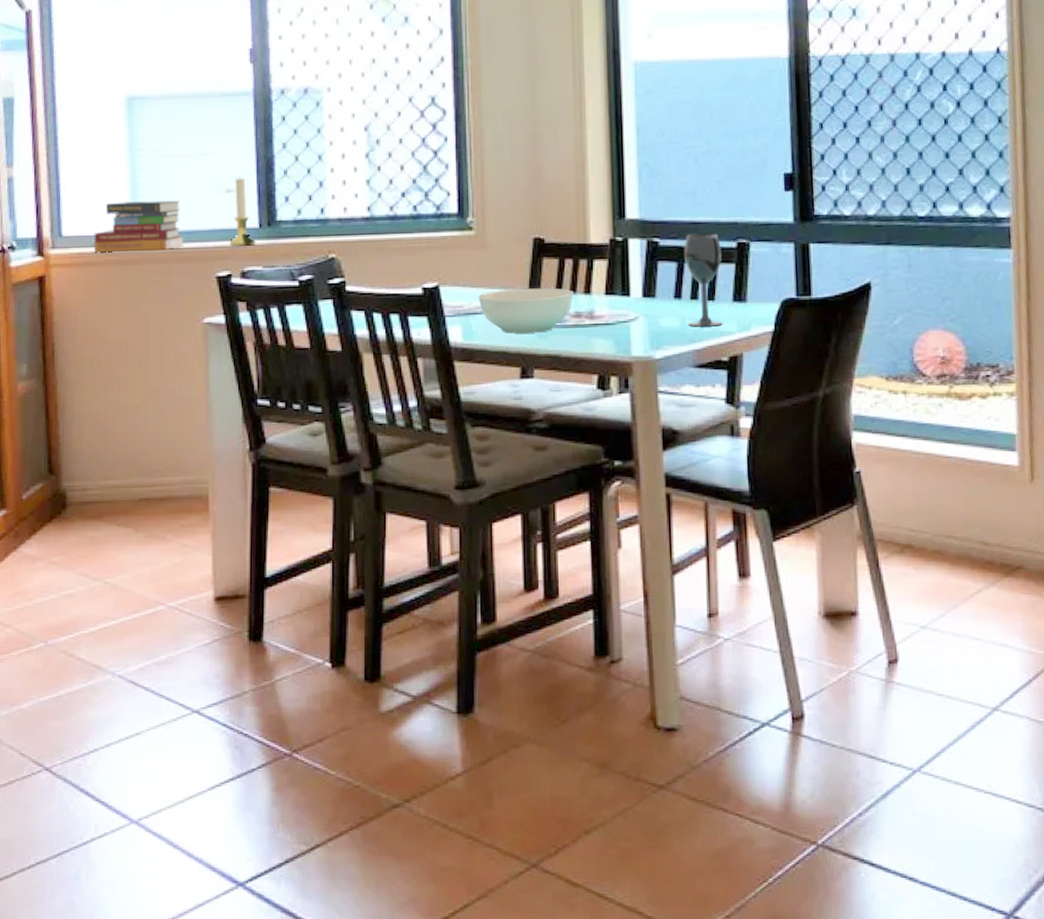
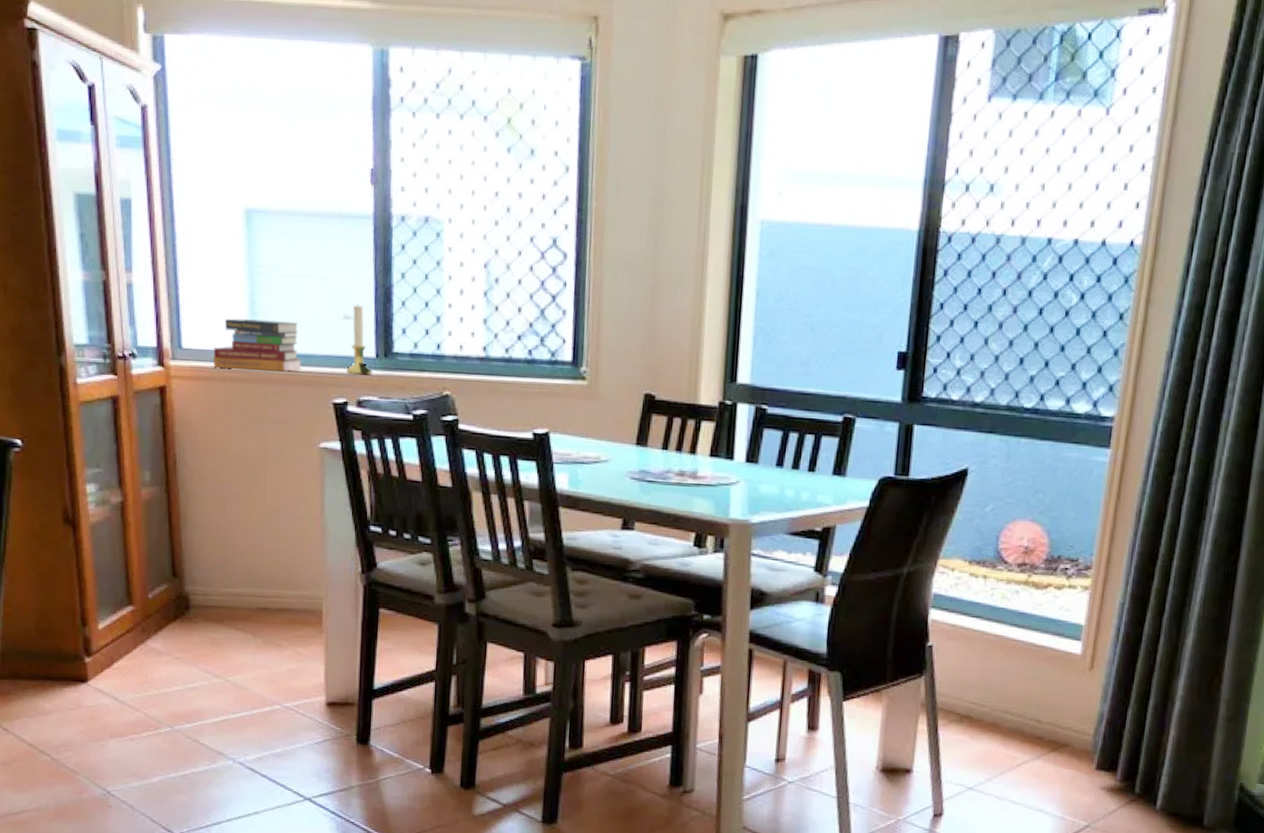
bowl: present [478,288,574,334] -> none [586,442,679,487]
wine glass: present [684,233,723,327] -> none [786,404,827,497]

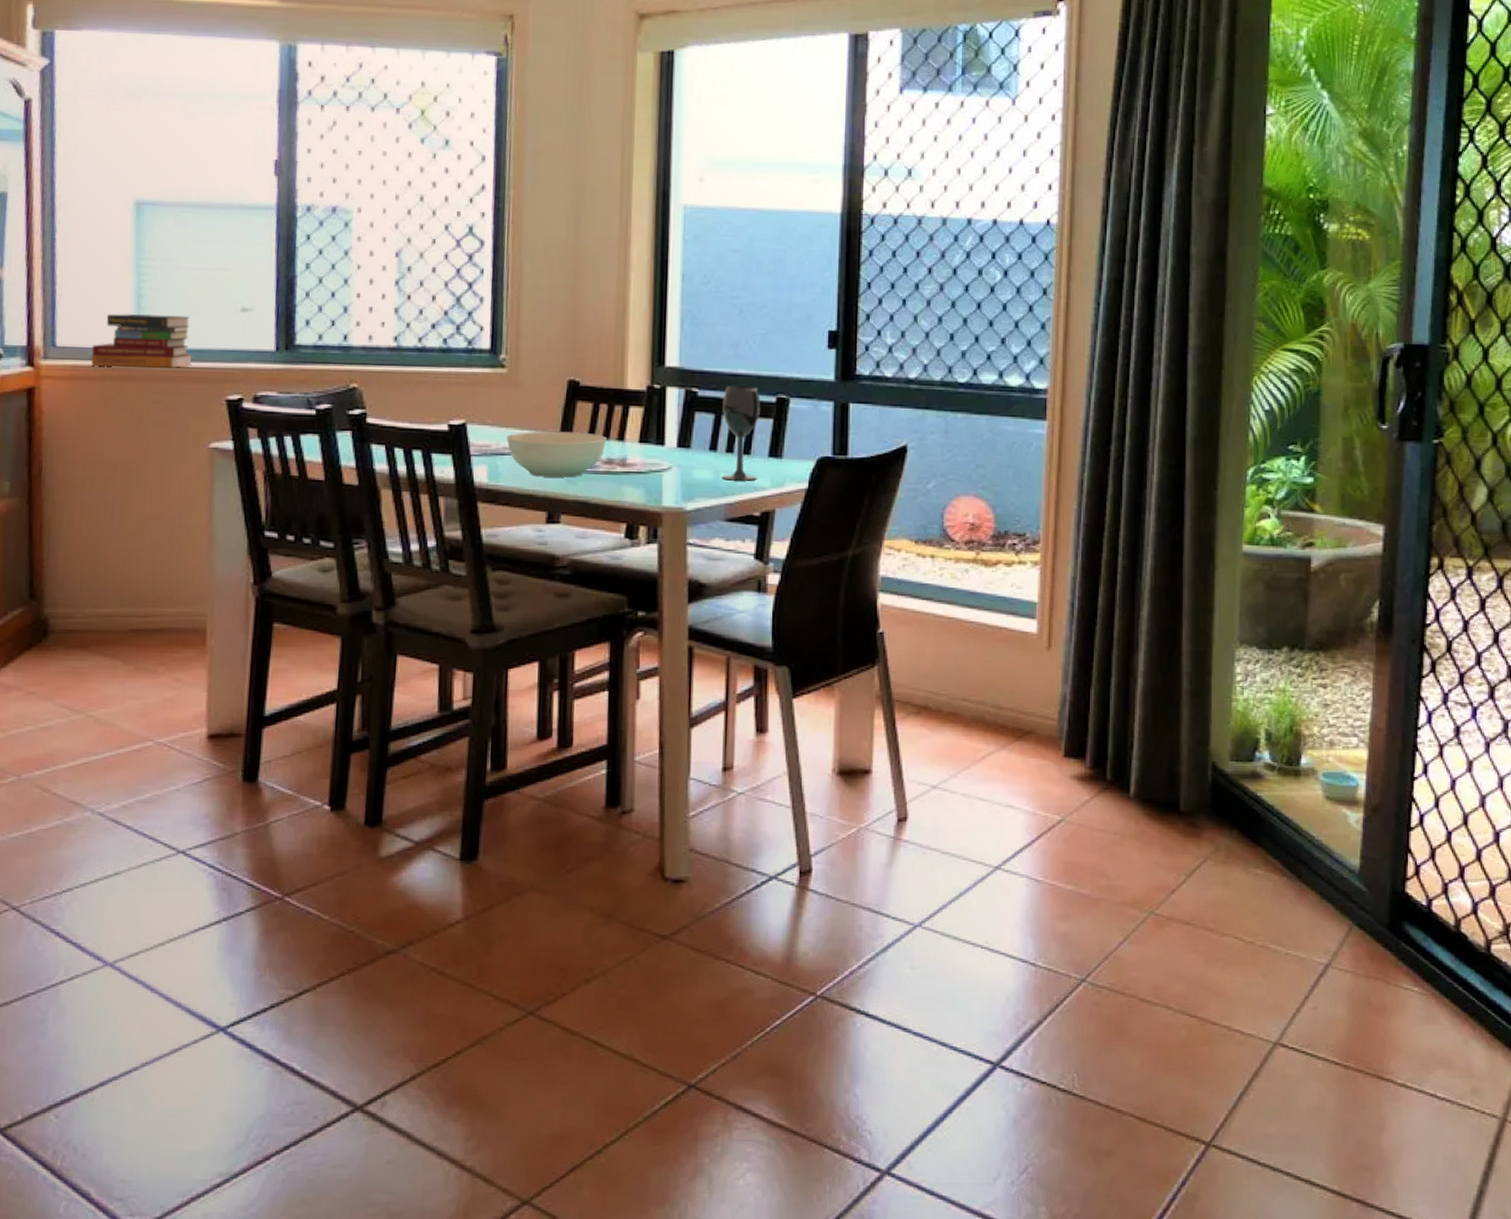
candle holder: present [346,304,371,375] -> none [242,295,270,370]
bowl: none [586,442,679,487] -> present [506,431,607,478]
wine glass: none [786,404,827,497] -> present [721,386,760,481]

